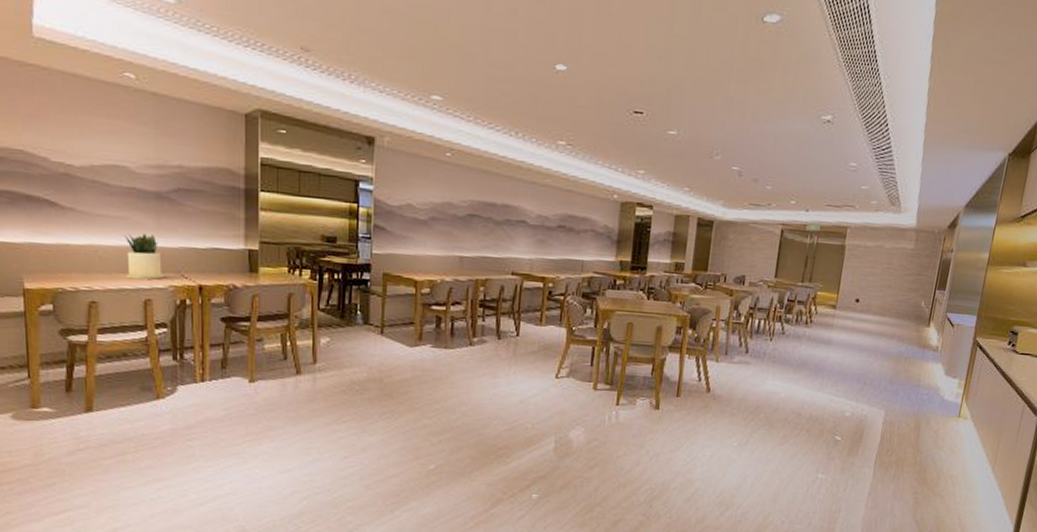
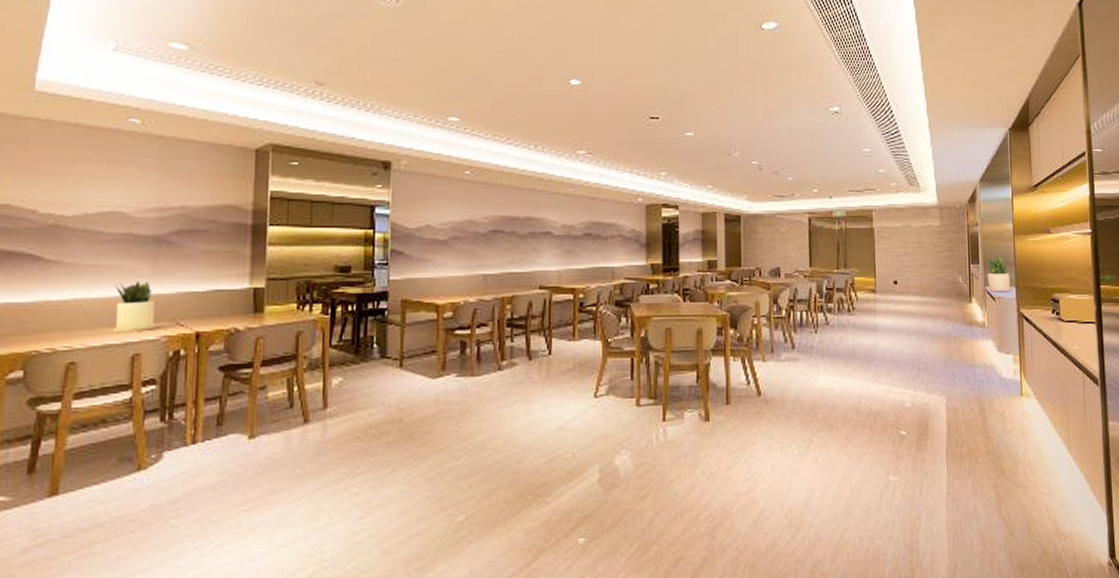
planter: none [949,284,975,321] -> present [987,256,1010,293]

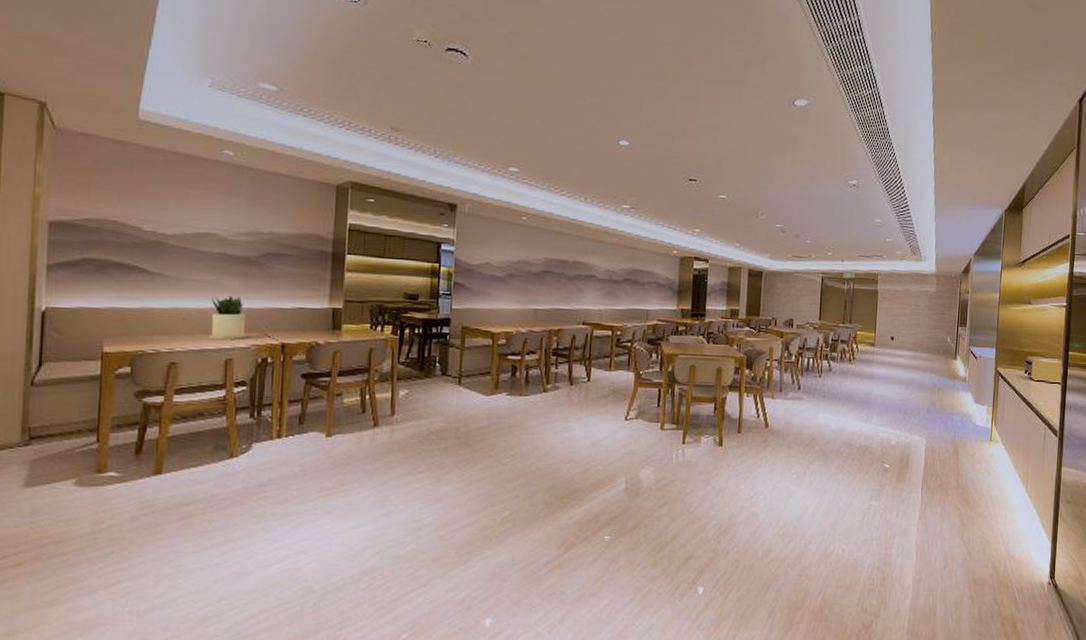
planter: present [987,256,1010,293] -> none [972,321,992,353]

